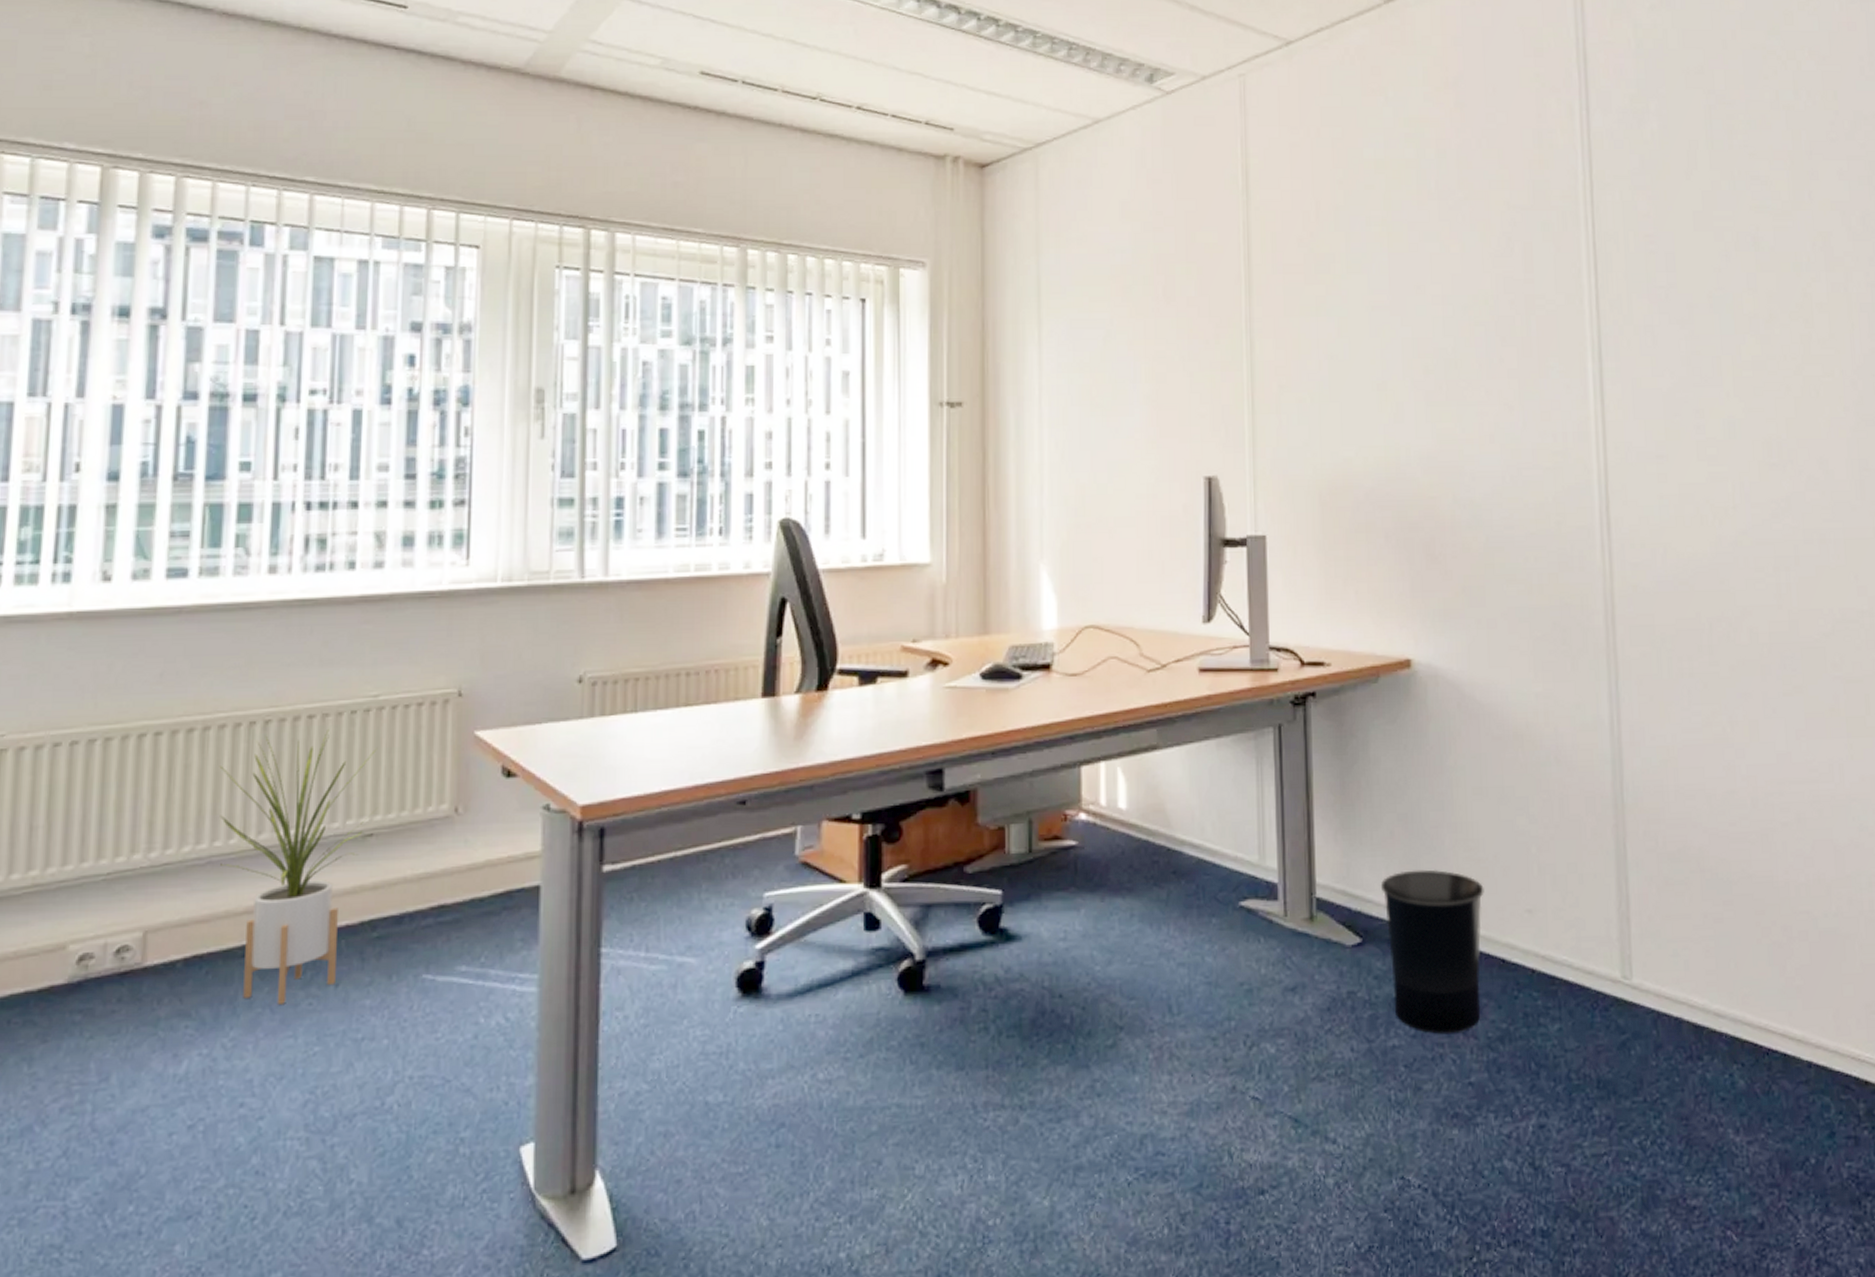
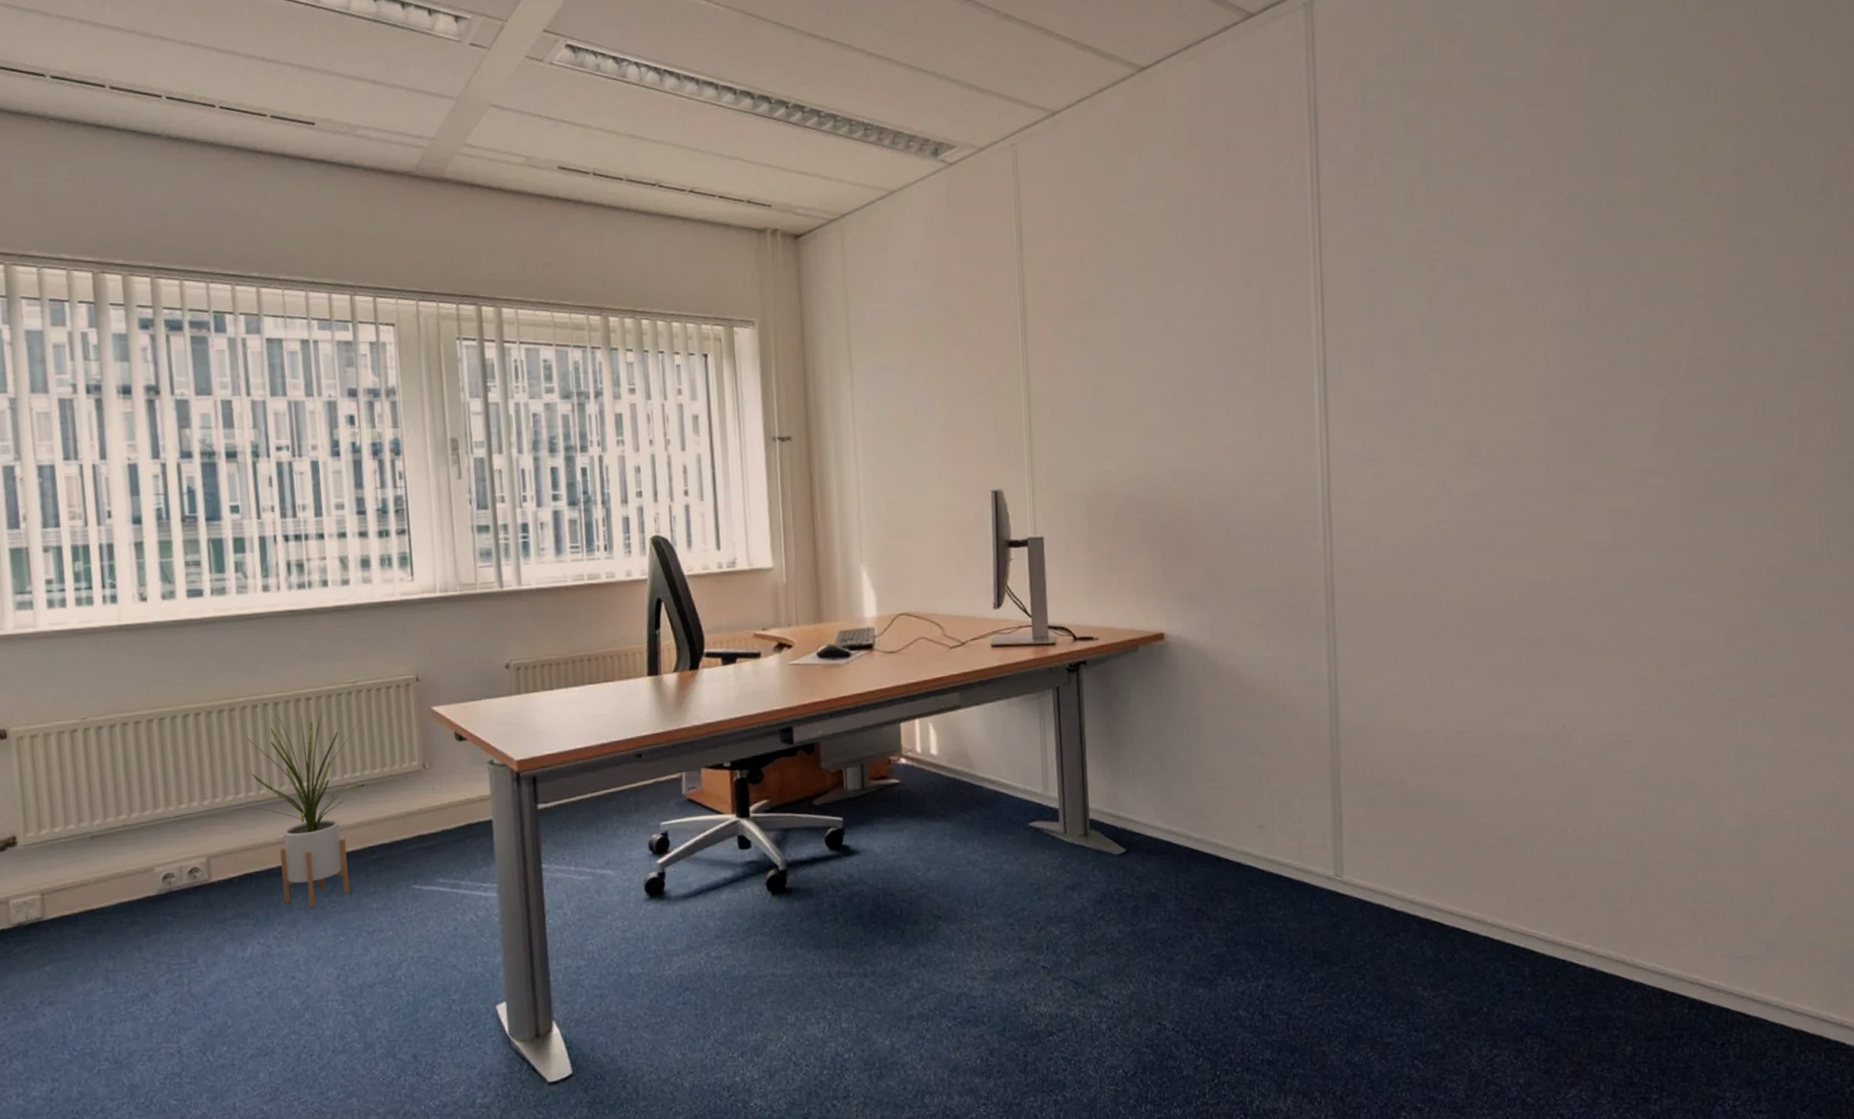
waste bin: present [1380,869,1484,1033] -> none [1140,796,1224,919]

